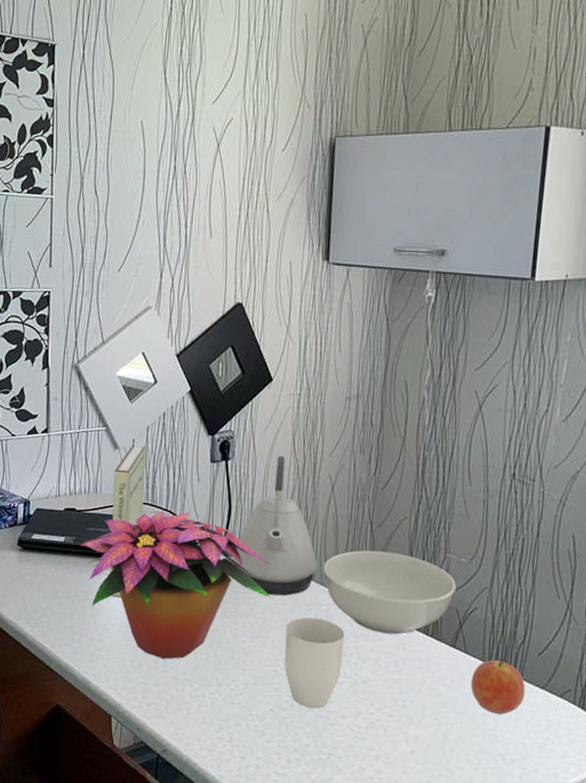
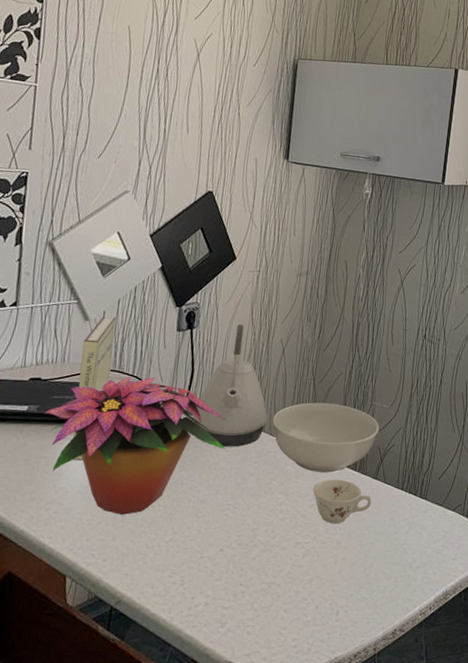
mug: present [284,617,345,708] -> none [234,464,288,544]
teacup: none [375,642,449,696] -> present [313,479,372,524]
fruit: present [470,657,526,715] -> none [387,483,429,531]

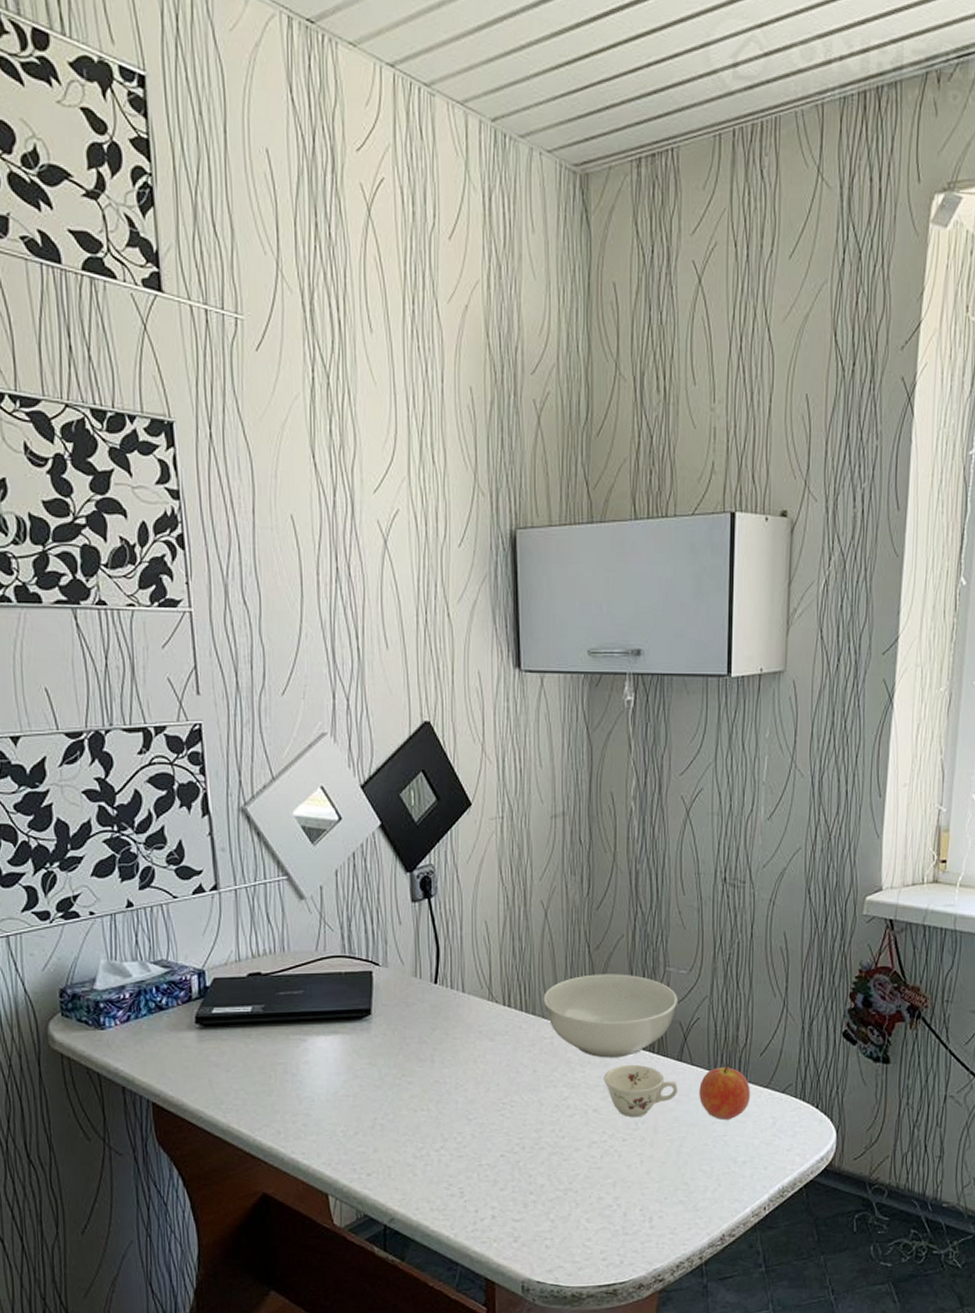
flower arrangement: present [44,376,228,515] -> none [272,959,490,1123]
book: present [73,316,116,461] -> none [302,892,340,1065]
kettle: present [192,324,268,447] -> none [445,886,537,1036]
fruit: none [387,483,429,531] -> present [699,1063,751,1121]

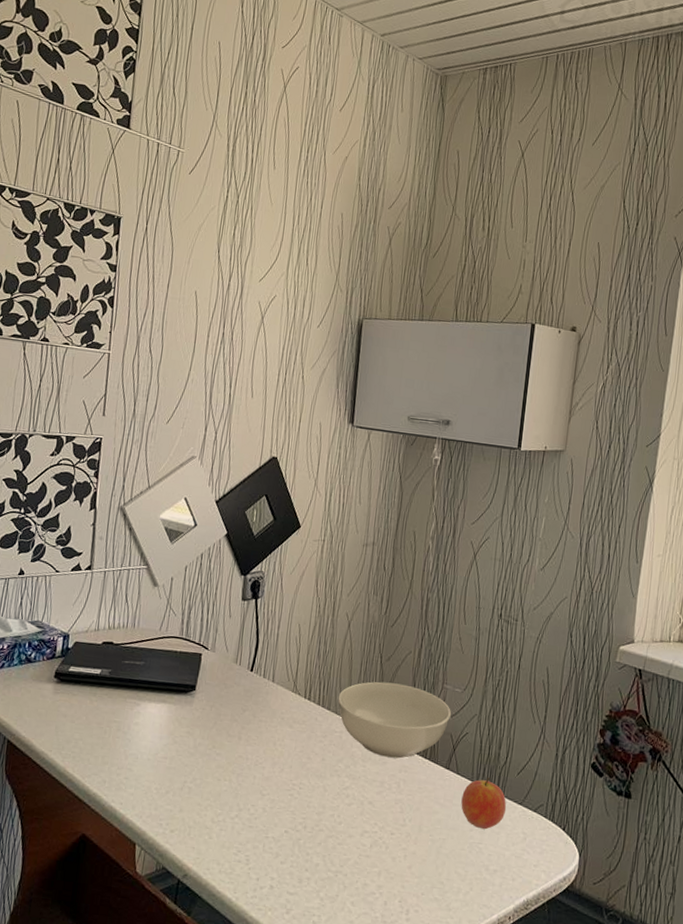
teacup: present [604,1065,677,1118] -> none [380,765,443,815]

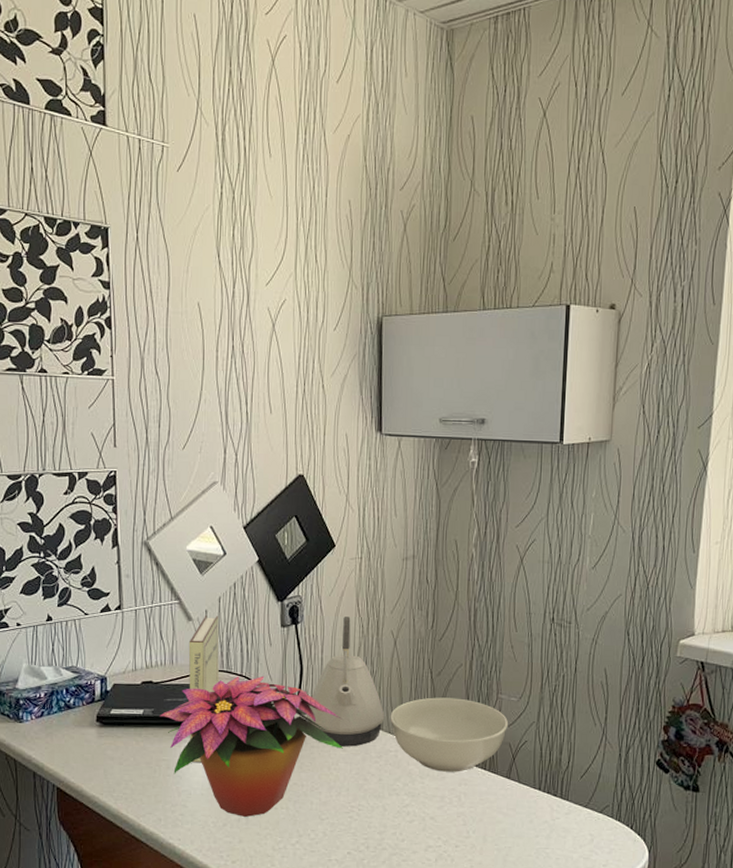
flower arrangement: none [116,644,292,786] -> present [160,675,343,817]
book: none [142,583,184,728] -> present [188,616,220,763]
kettle: none [257,595,333,725] -> present [306,617,385,747]
fruit: present [461,777,507,830] -> none [525,783,572,835]

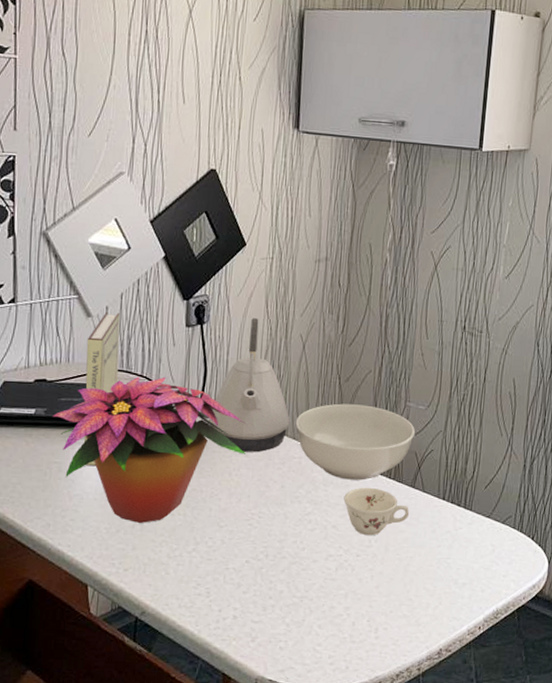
teacup: none [440,779,506,827] -> present [343,488,409,536]

